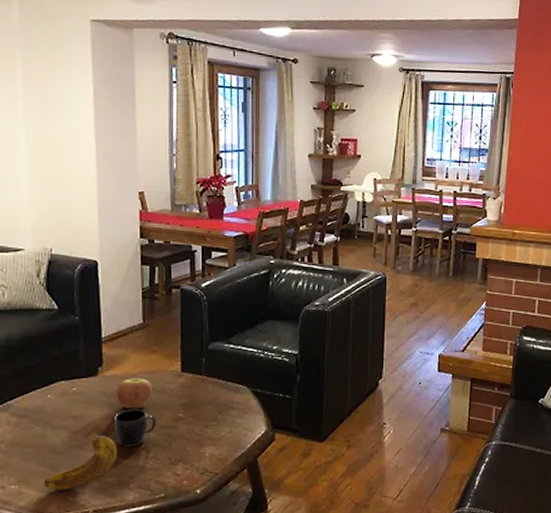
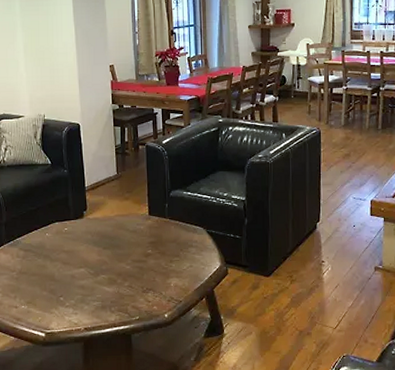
banana: present [43,432,117,491] -> none [46,264,101,311]
mug: present [113,409,156,448] -> none [97,246,130,278]
apple: present [116,378,152,409] -> none [98,220,126,246]

